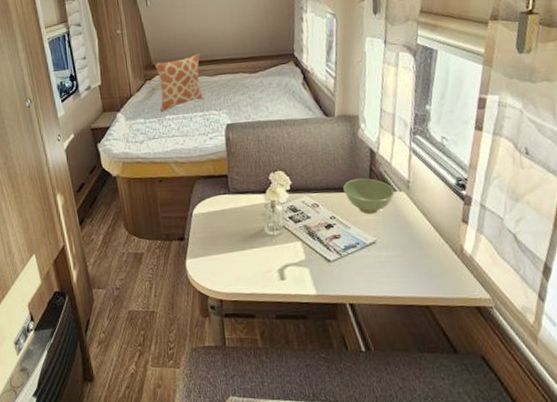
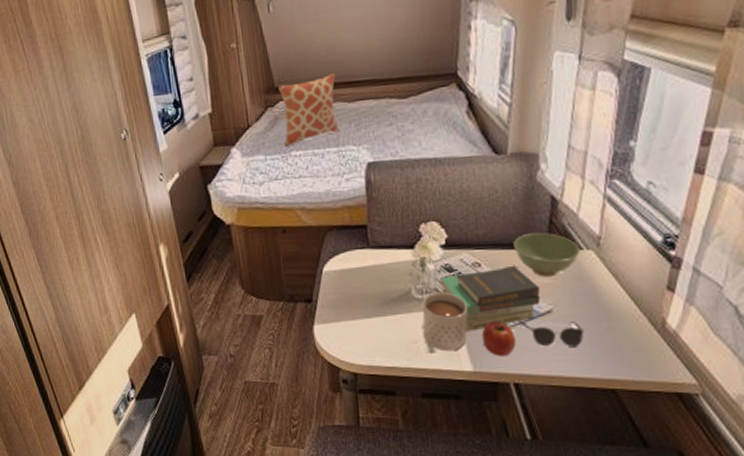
mug: none [274,228,310,279] -> present [422,292,468,352]
books: none [287,206,367,261] -> present [440,266,541,332]
fruit: none [322,252,349,281] -> present [481,321,516,356]
sunglasses: none [349,250,402,272] -> present [517,320,585,348]

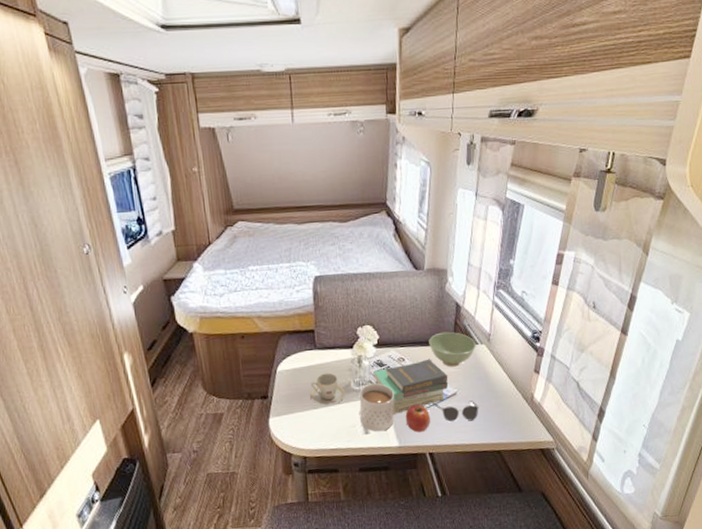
pillow: present [278,72,339,147] -> none [237,198,291,262]
teacup: none [362,276,405,315] -> present [310,373,346,405]

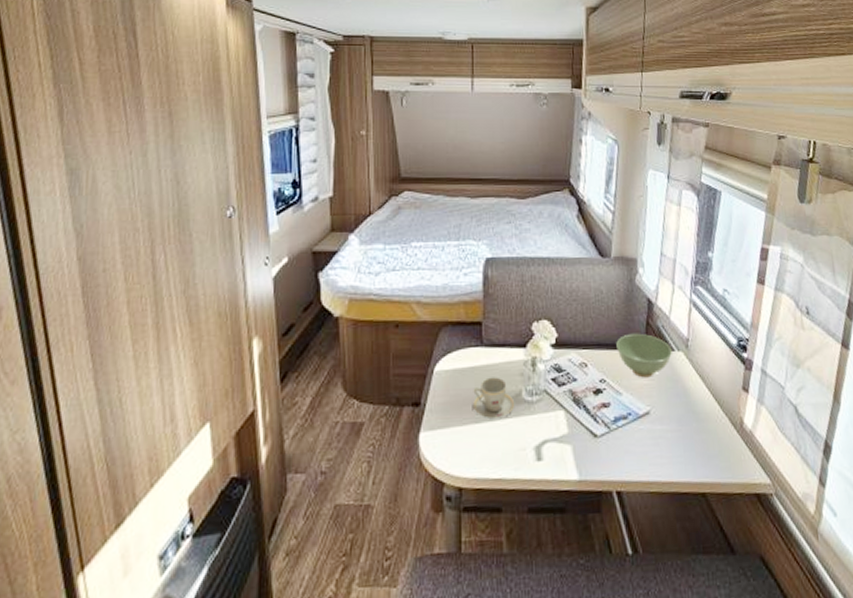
mug: present [359,383,395,432] -> none [531,393,575,459]
books: present [373,359,449,414] -> none [549,367,640,436]
fruit: present [405,404,430,433] -> none [587,424,618,462]
sunglasses: present [431,400,479,423] -> none [619,423,678,451]

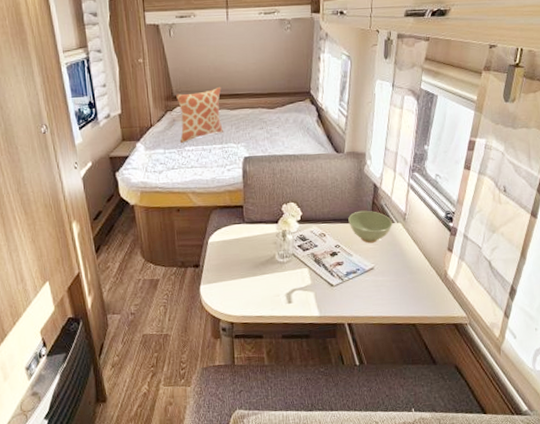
pillow: none [404,168,461,237] -> present [176,86,223,143]
teacup: present [473,377,515,419] -> none [238,245,271,275]

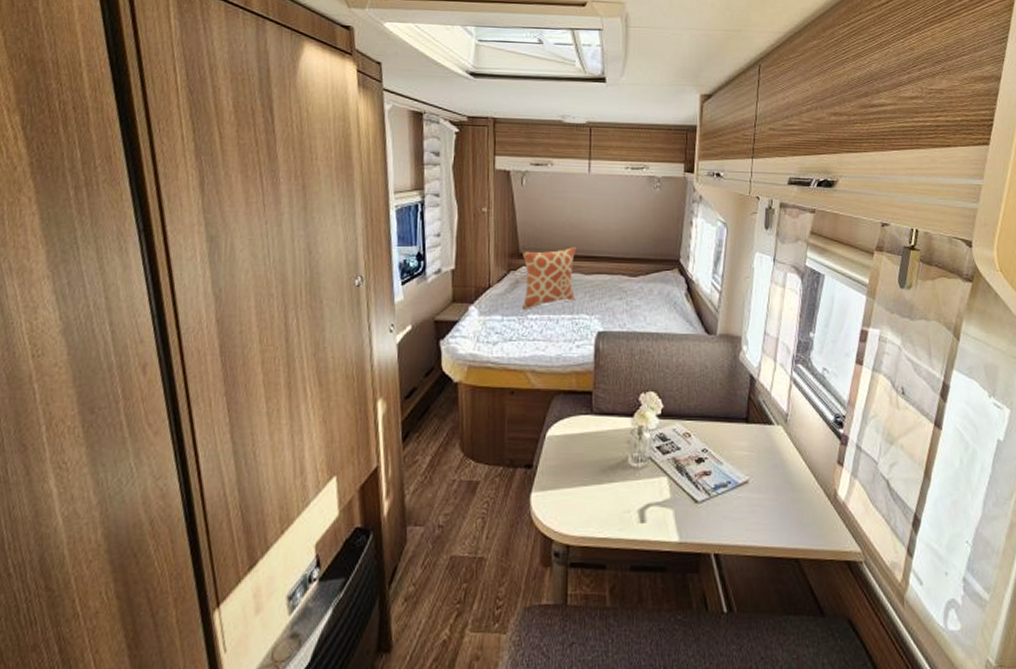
bowl: present [348,210,392,244] -> none [719,407,772,449]

